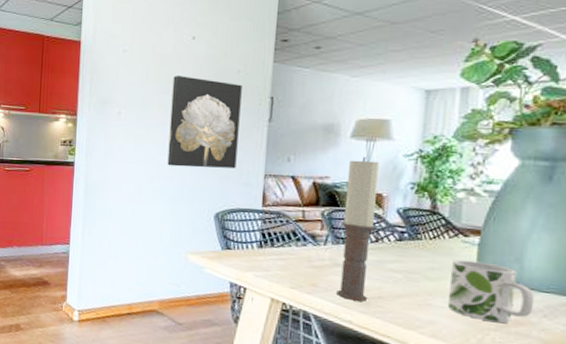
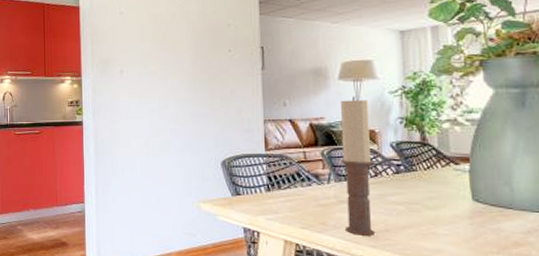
wall art: present [167,76,242,169] -> none [169,32,236,119]
mug: present [448,259,535,324] -> none [449,187,529,246]

